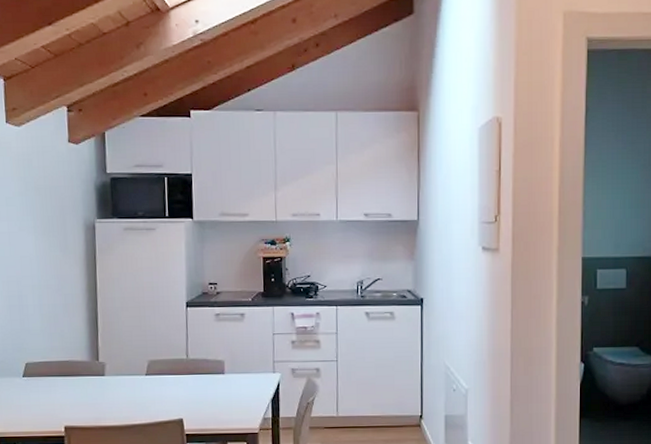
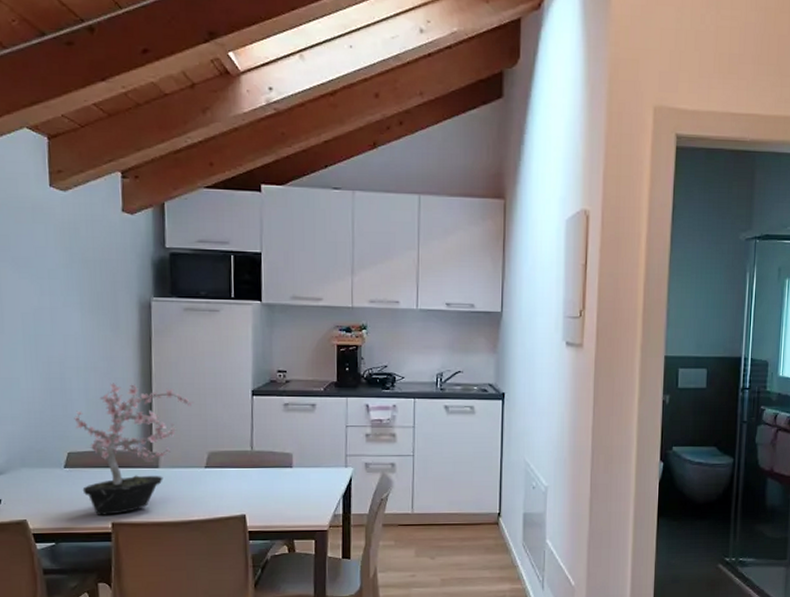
potted plant: none [30,298,135,420] -> present [74,383,194,515]

